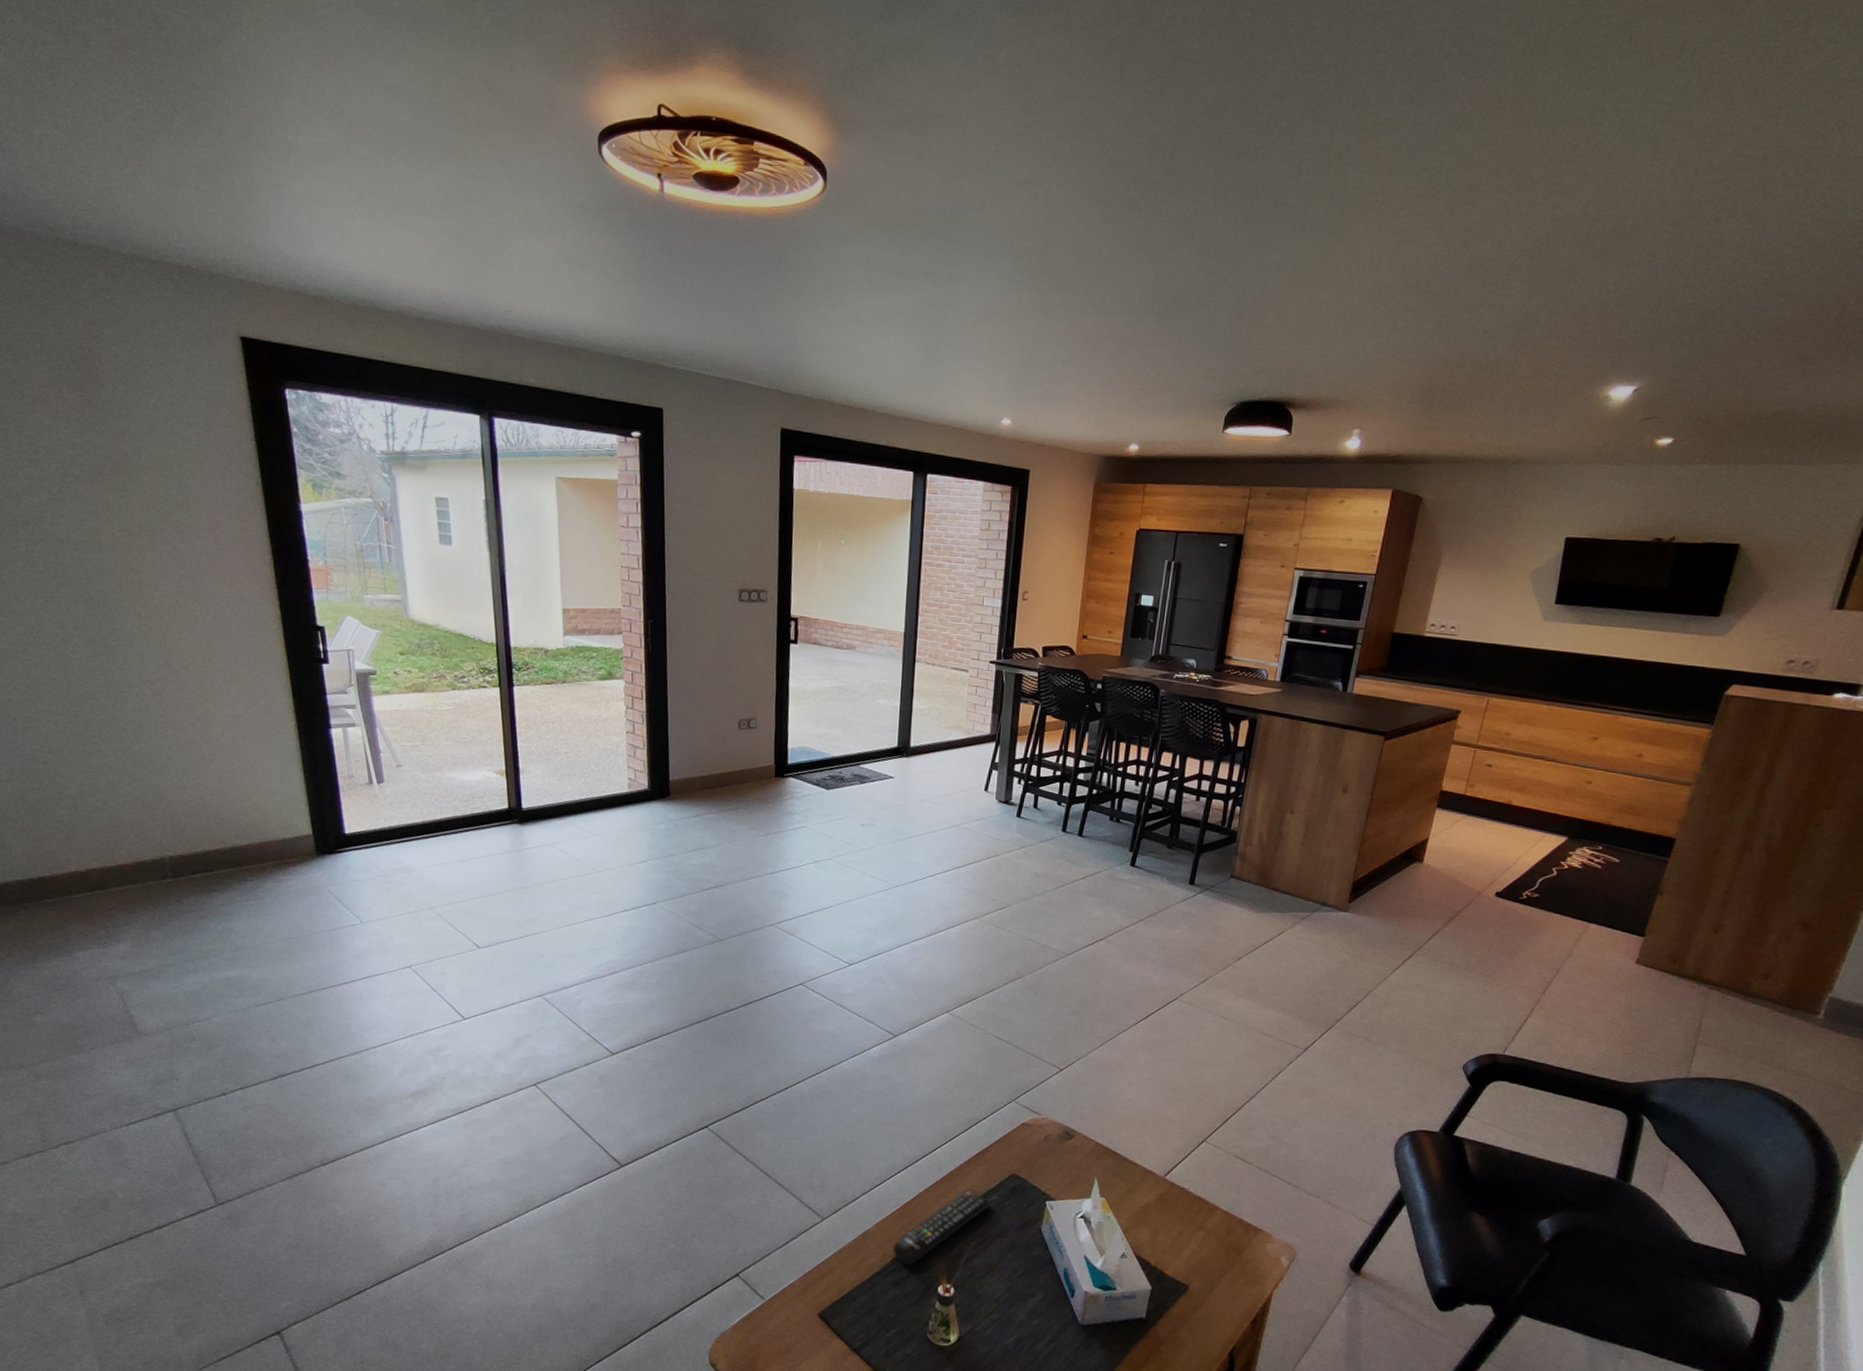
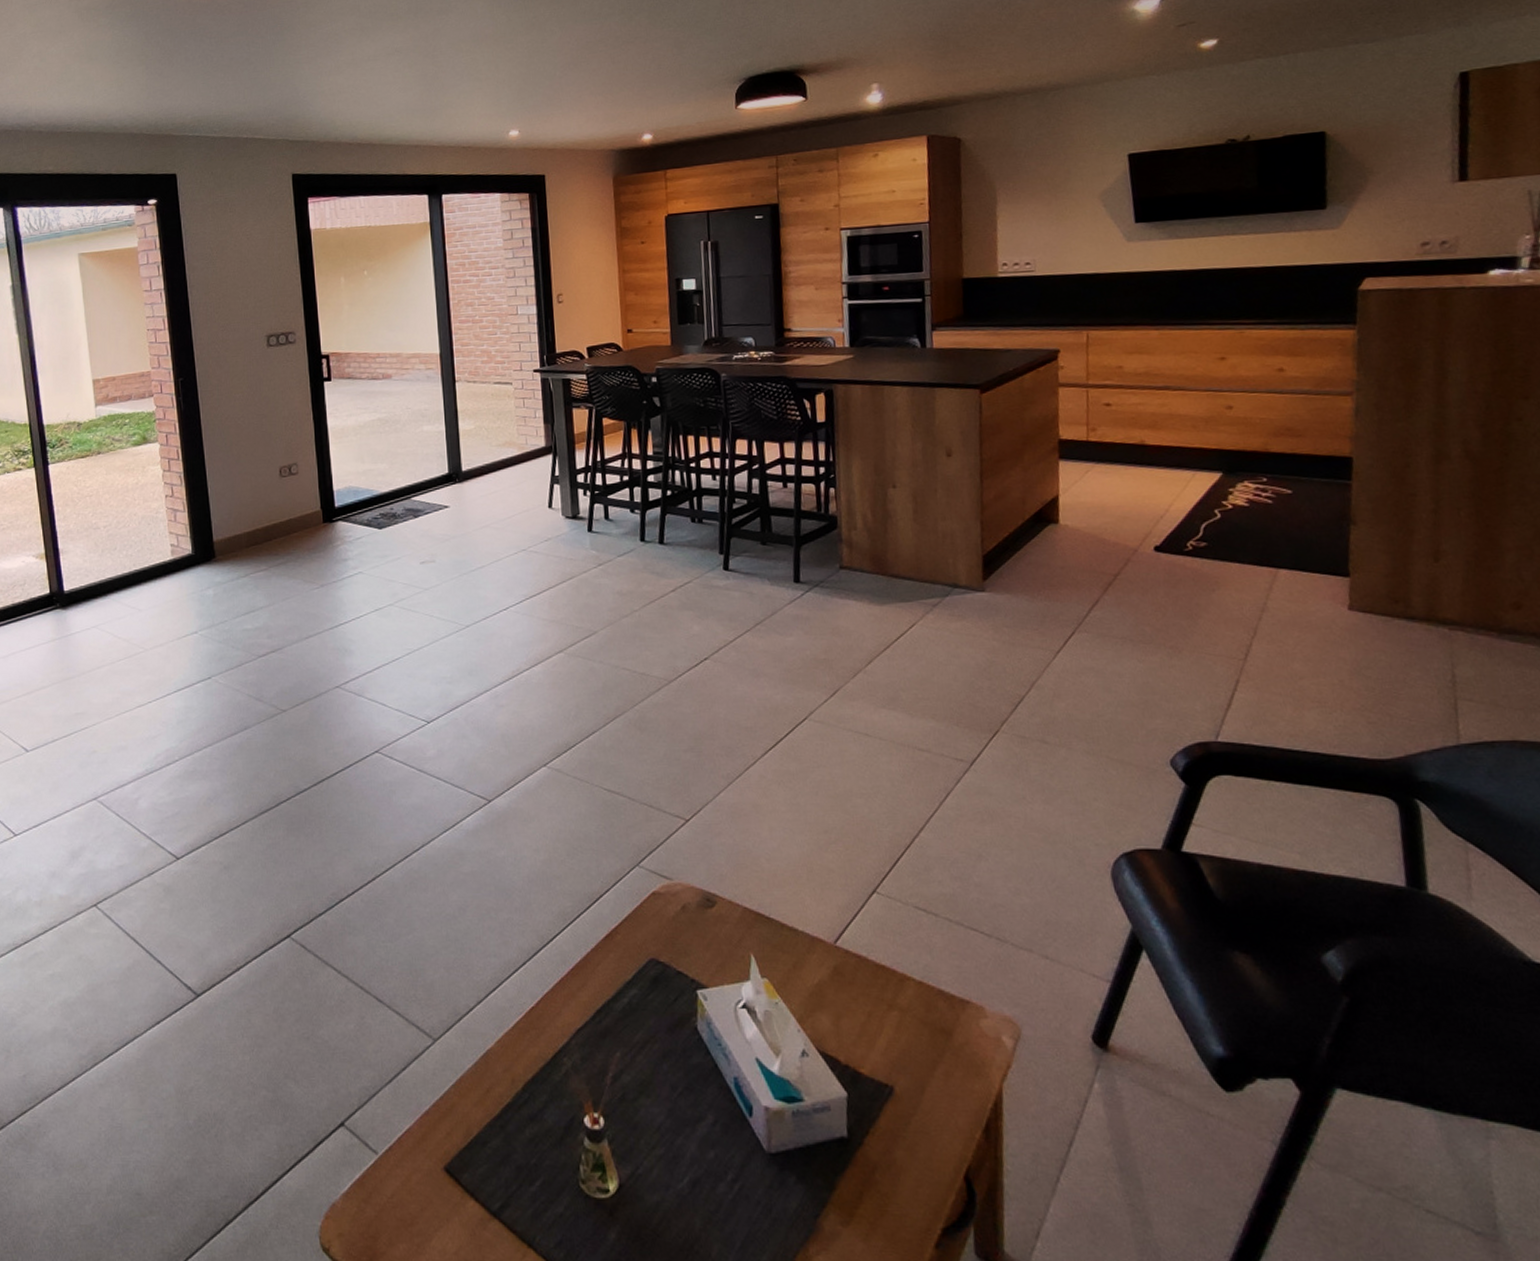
remote control: present [893,1189,992,1266] -> none [522,983,632,1092]

